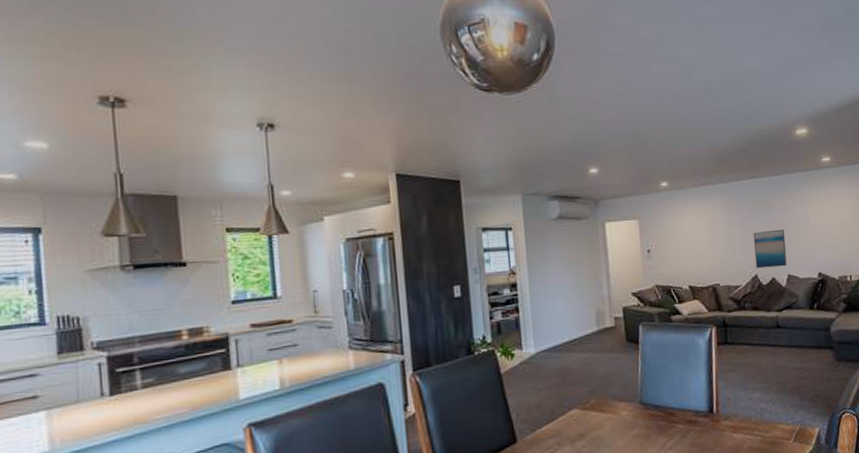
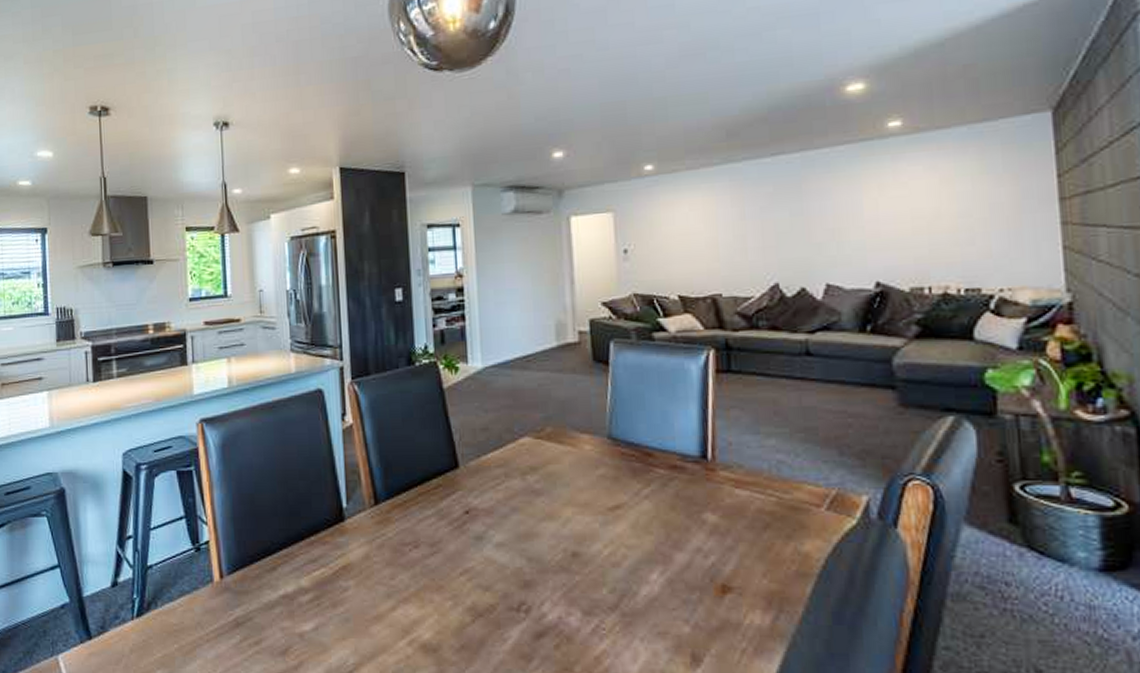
wall art: present [753,229,787,269] -> none [774,222,826,275]

